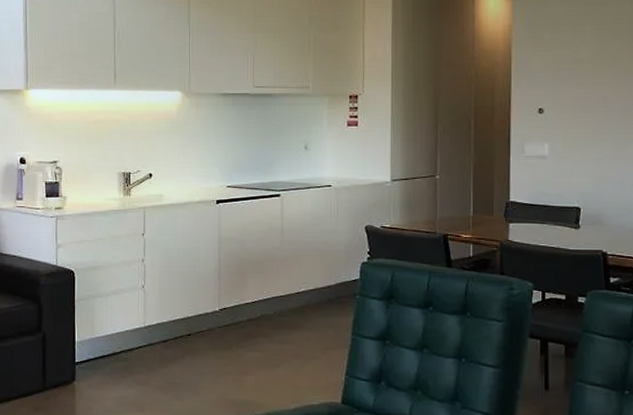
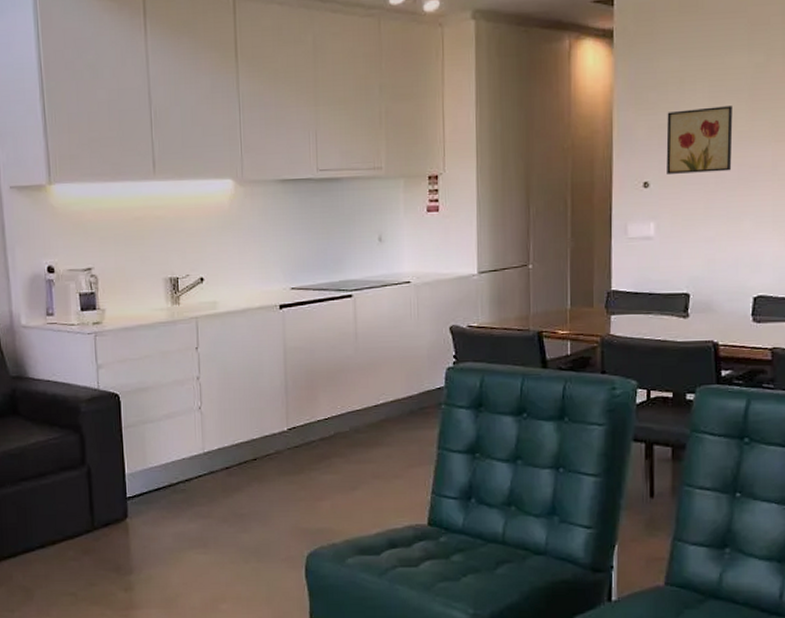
wall art: none [559,46,618,102] -> present [666,106,733,174]

